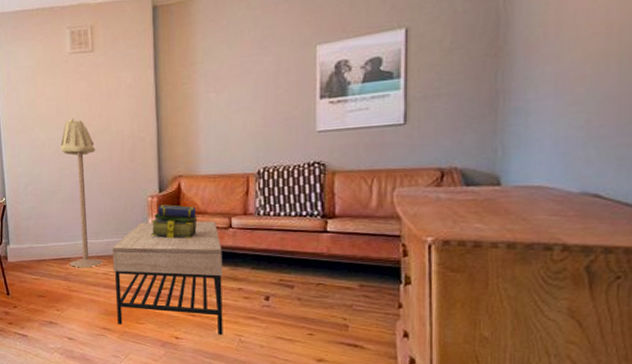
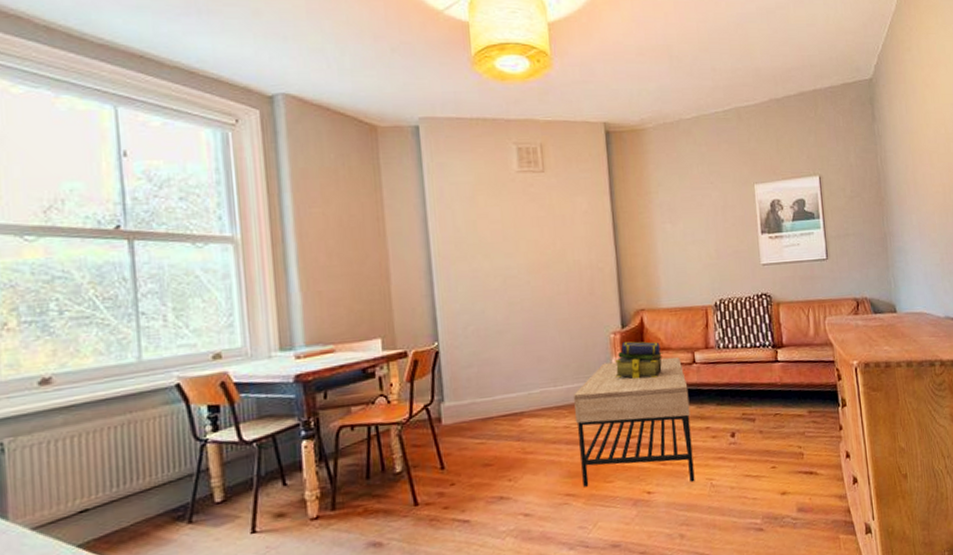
floor lamp: present [61,118,103,268] -> none [509,244,564,423]

